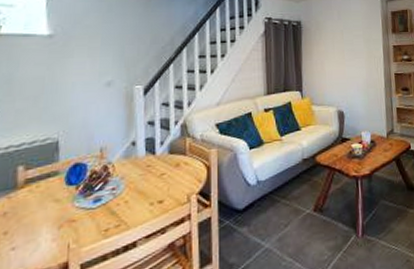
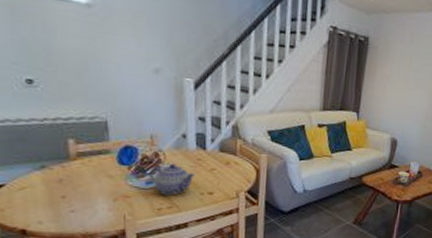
teapot: none [97,174,146,212] -> present [149,163,196,196]

